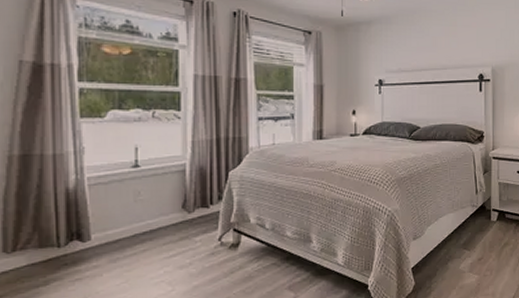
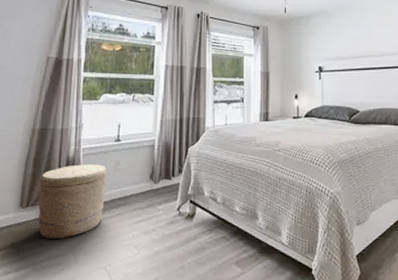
basket: none [28,195,125,287] -> present [38,164,107,240]

